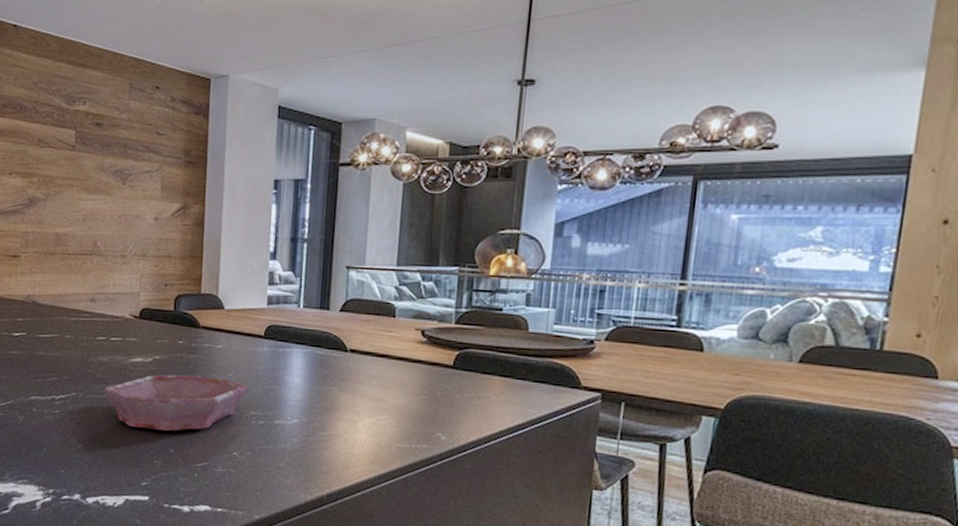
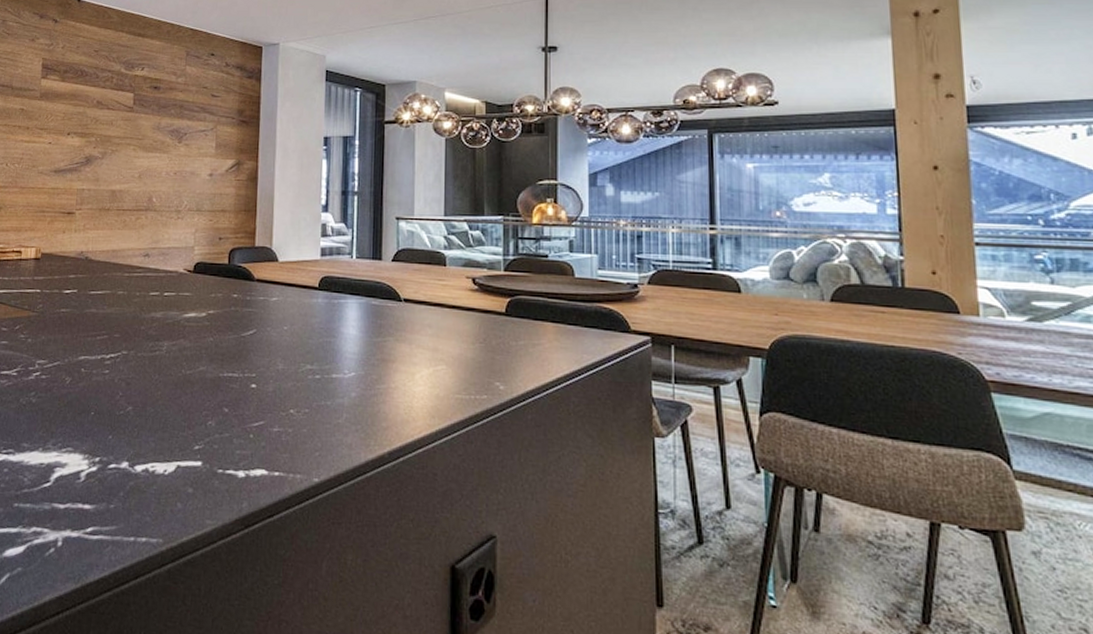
bowl: present [103,374,250,431] -> none [155,329,305,389]

